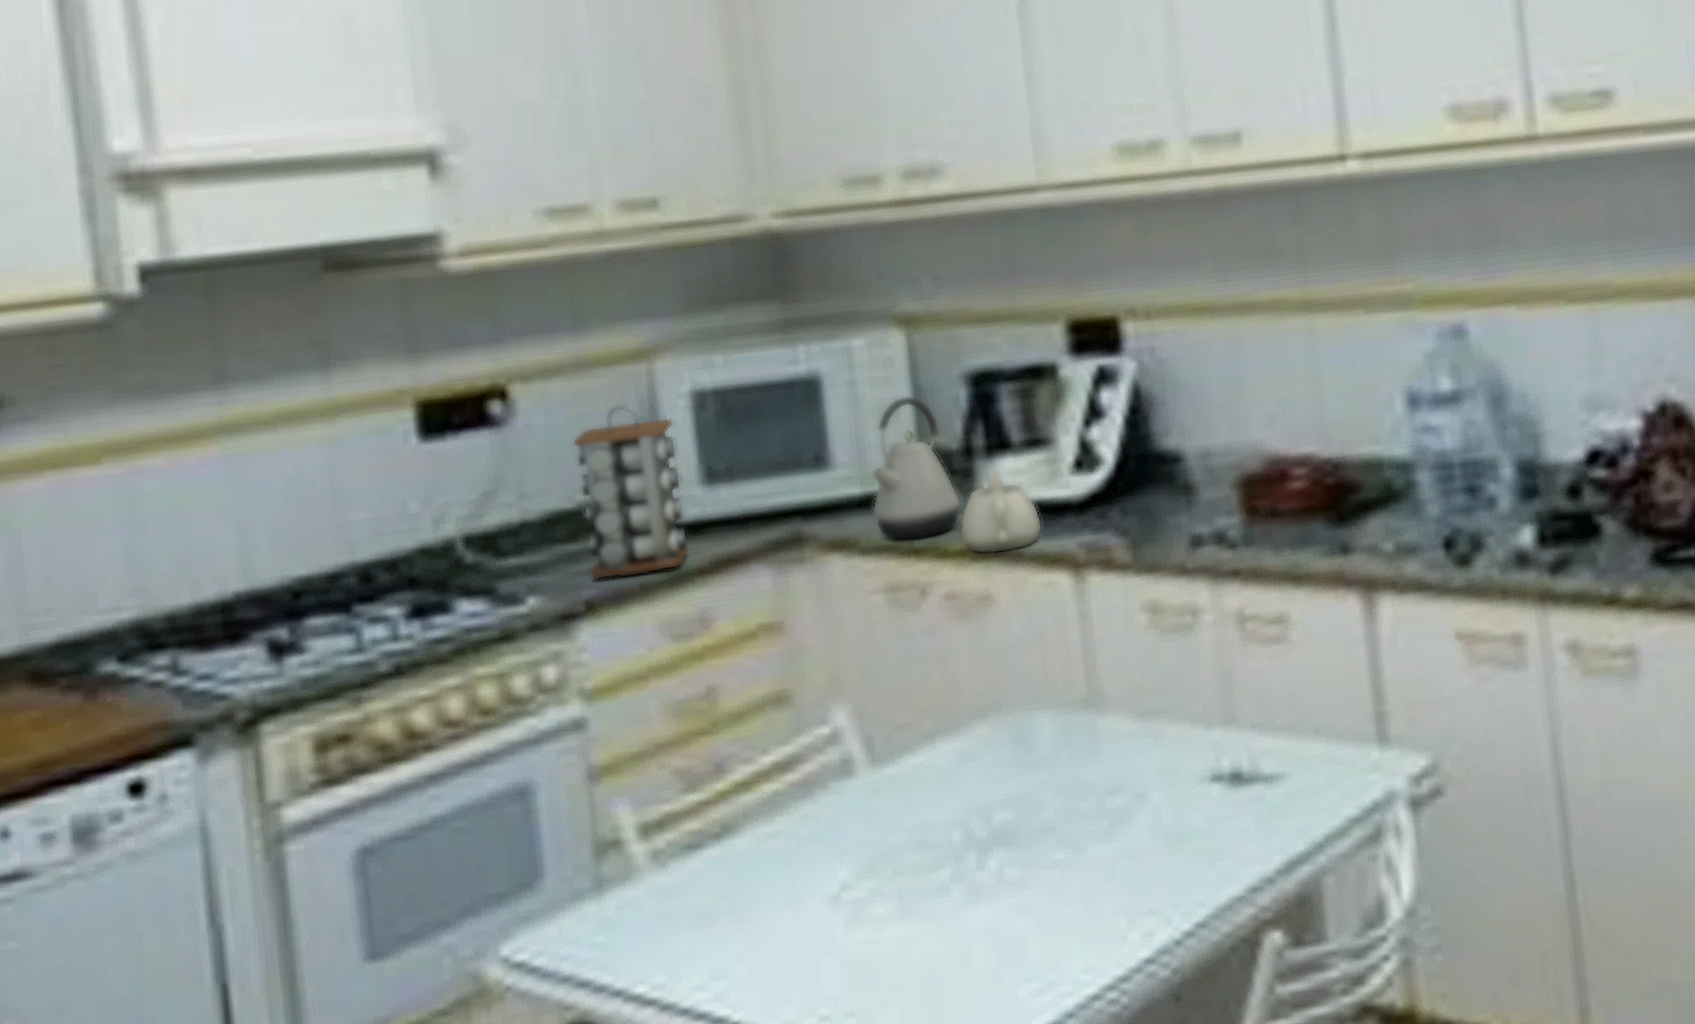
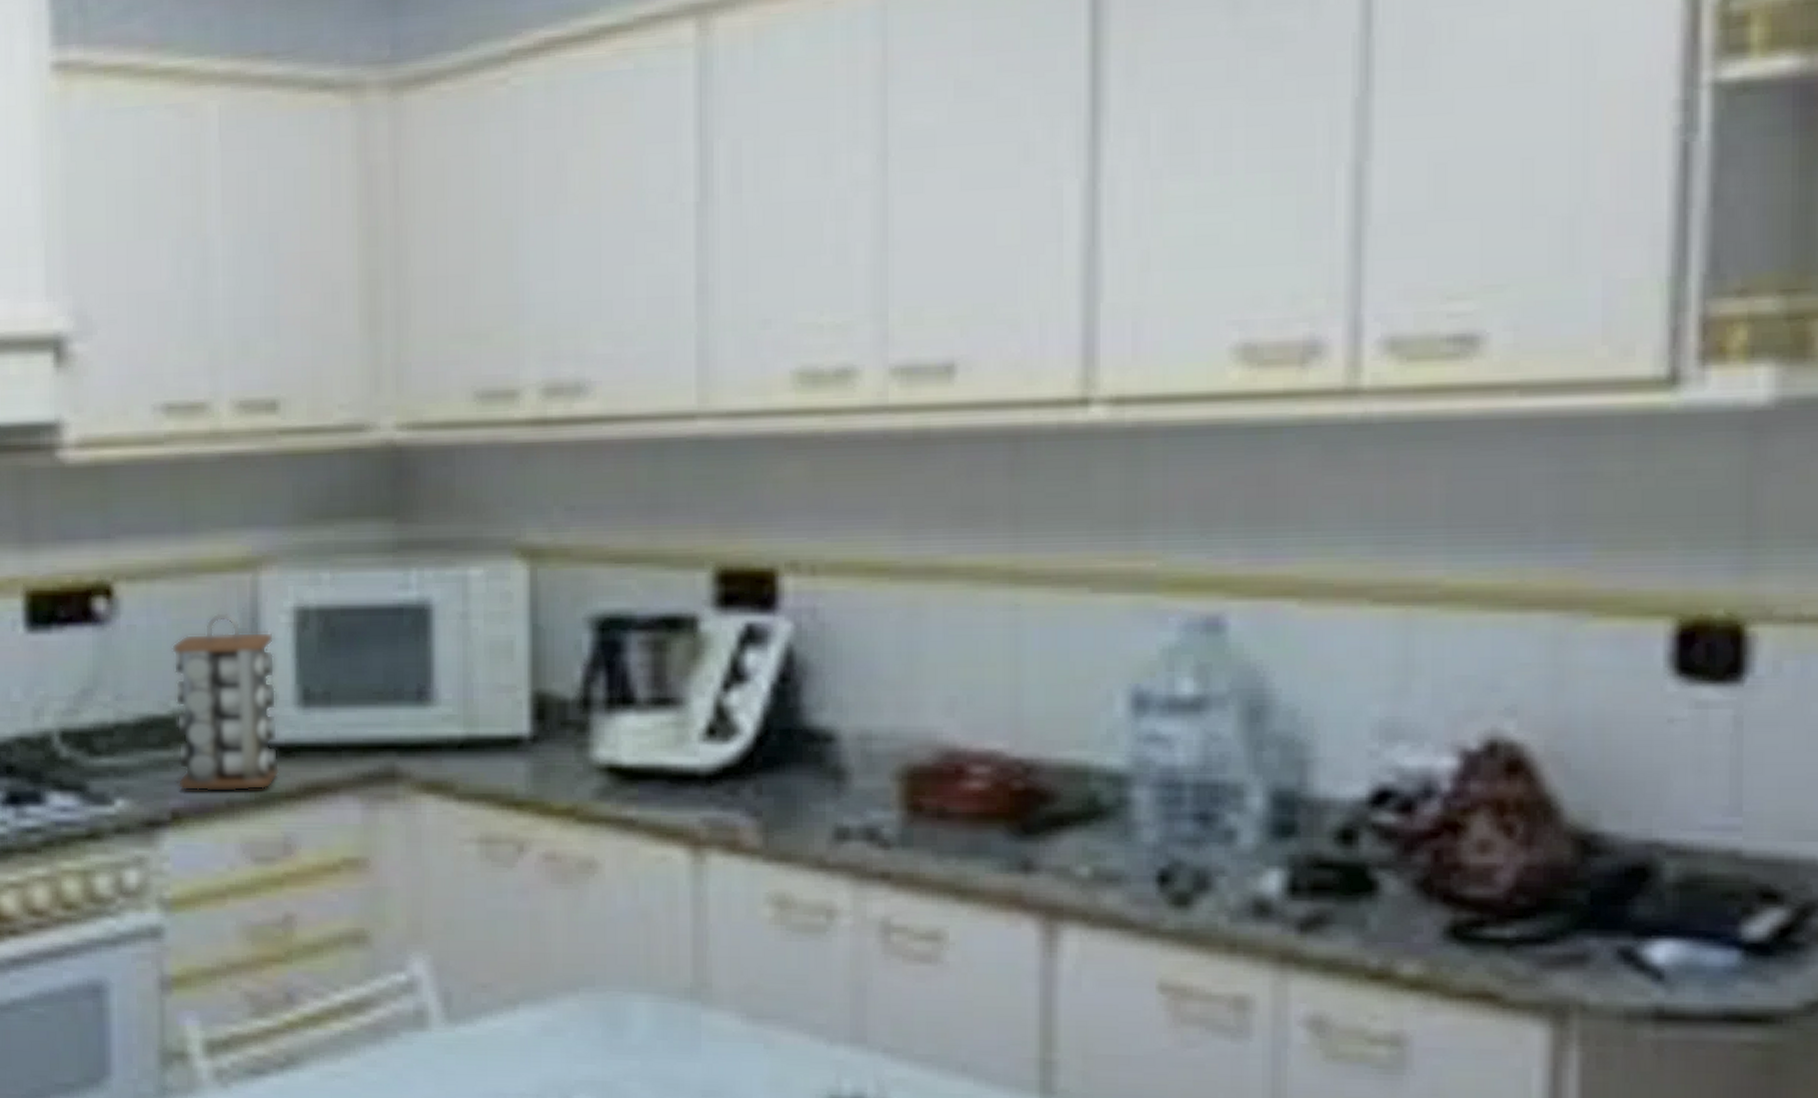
kettle: present [870,395,962,541] -> none [473,635,573,792]
teapot: present [959,470,1043,554] -> none [567,727,662,818]

